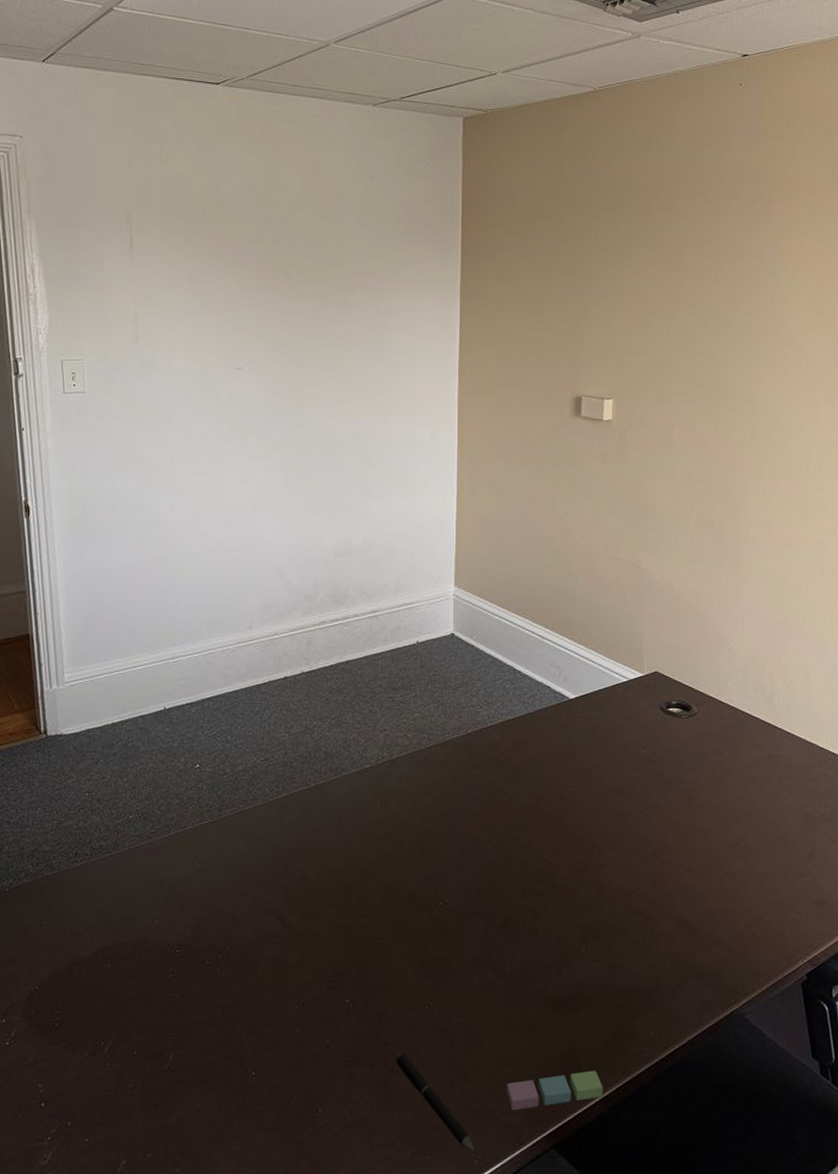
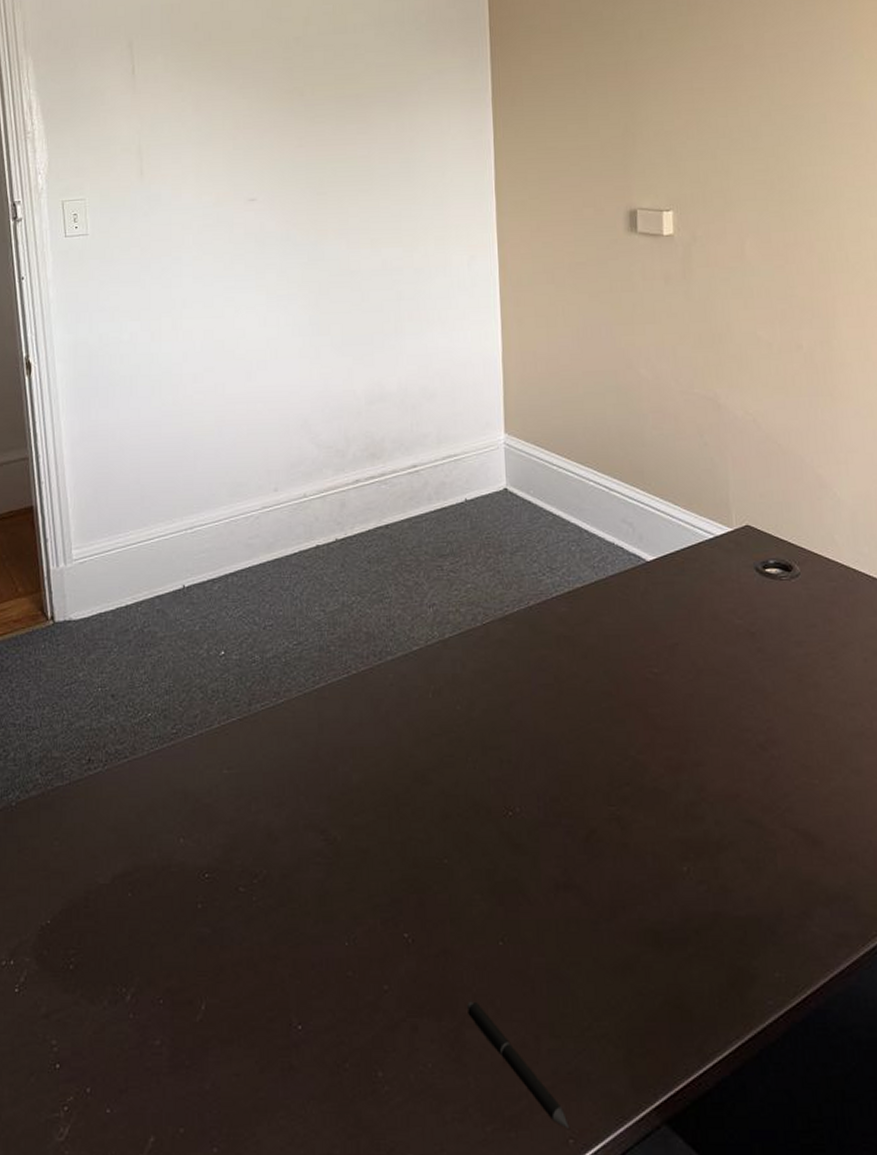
sticky notes: present [506,1070,603,1111] -> none [602,1022,723,1075]

